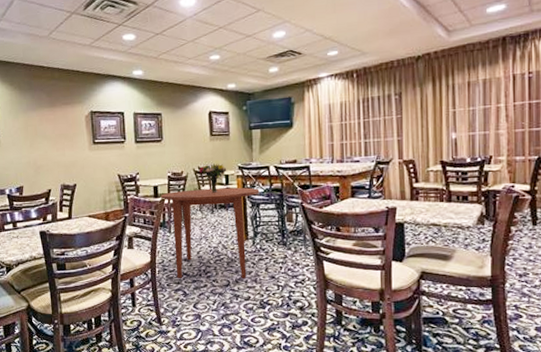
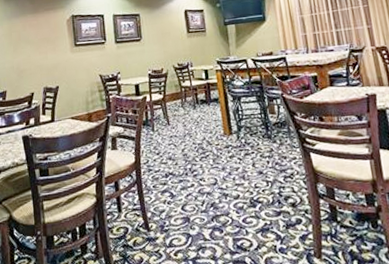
dining table: present [161,187,260,278] -> none [143,81,240,179]
bouquet: present [199,163,227,193] -> none [179,59,206,89]

